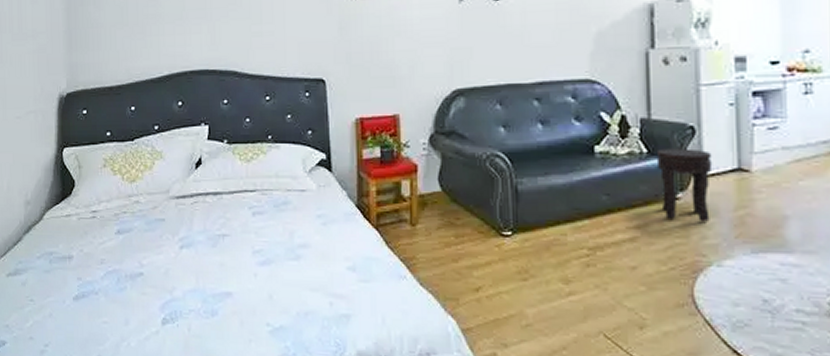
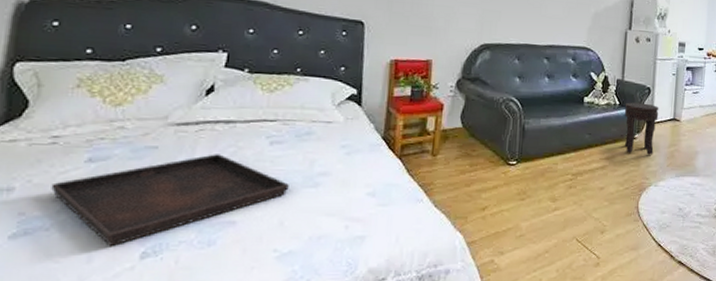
serving tray: none [96,225,273,311] -> present [51,154,289,246]

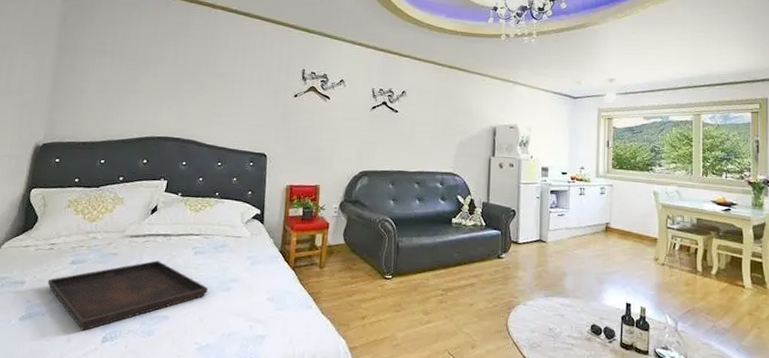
side table: present [624,102,659,155] -> none [490,223,525,275]

